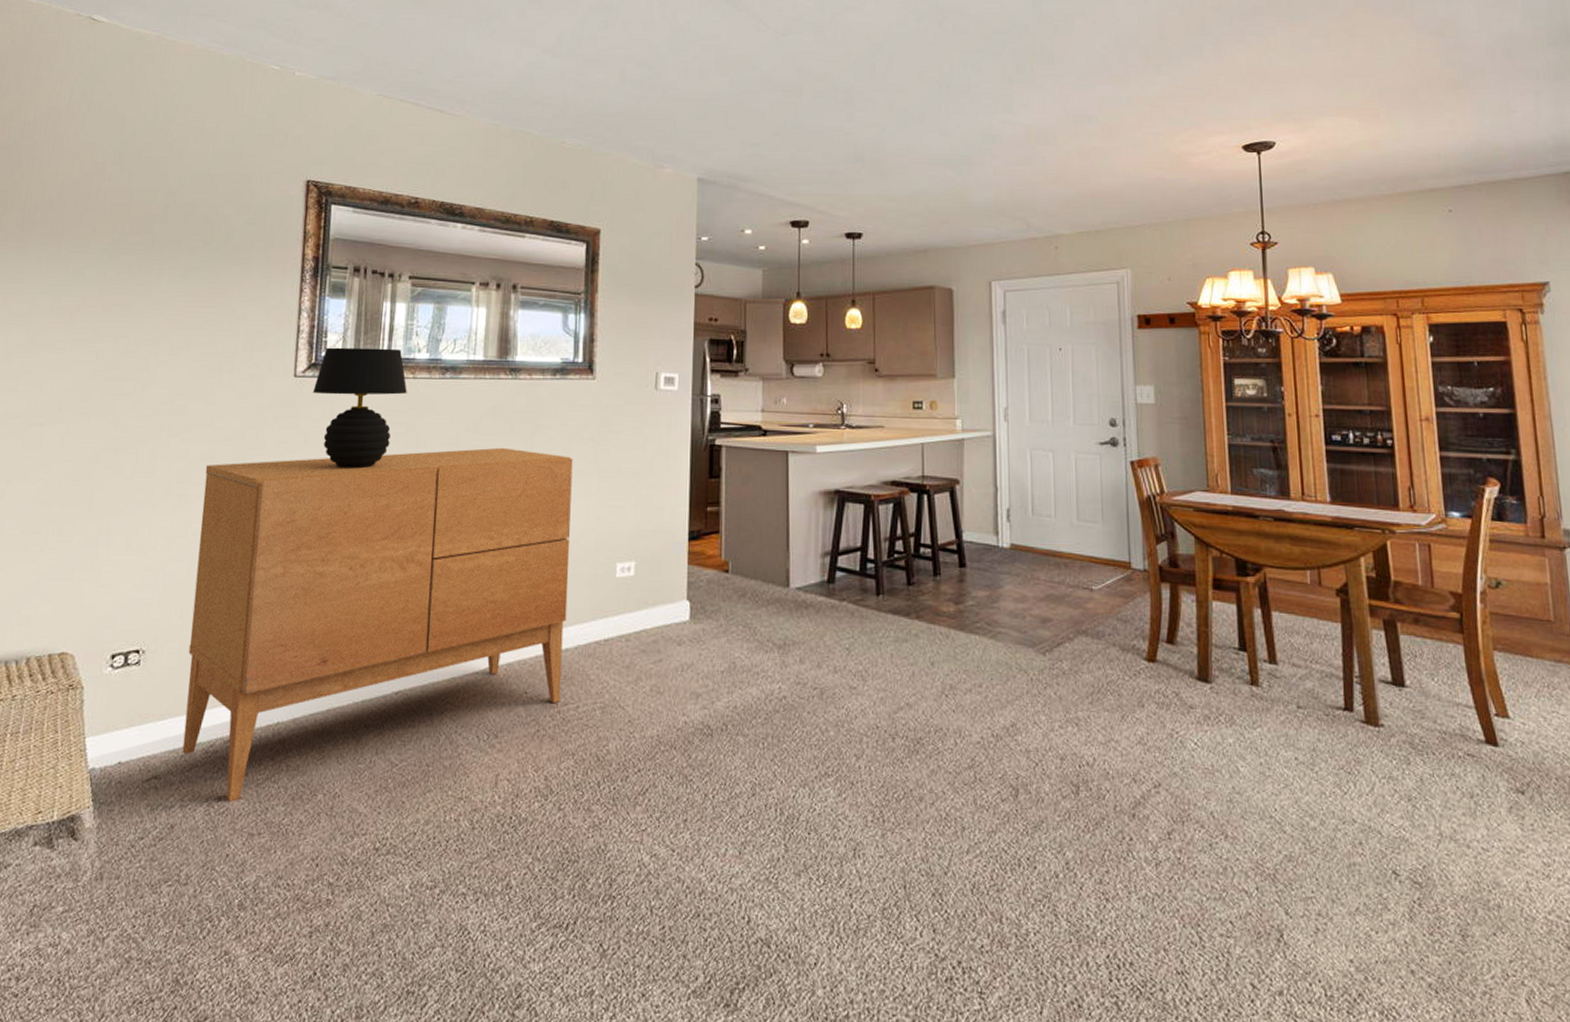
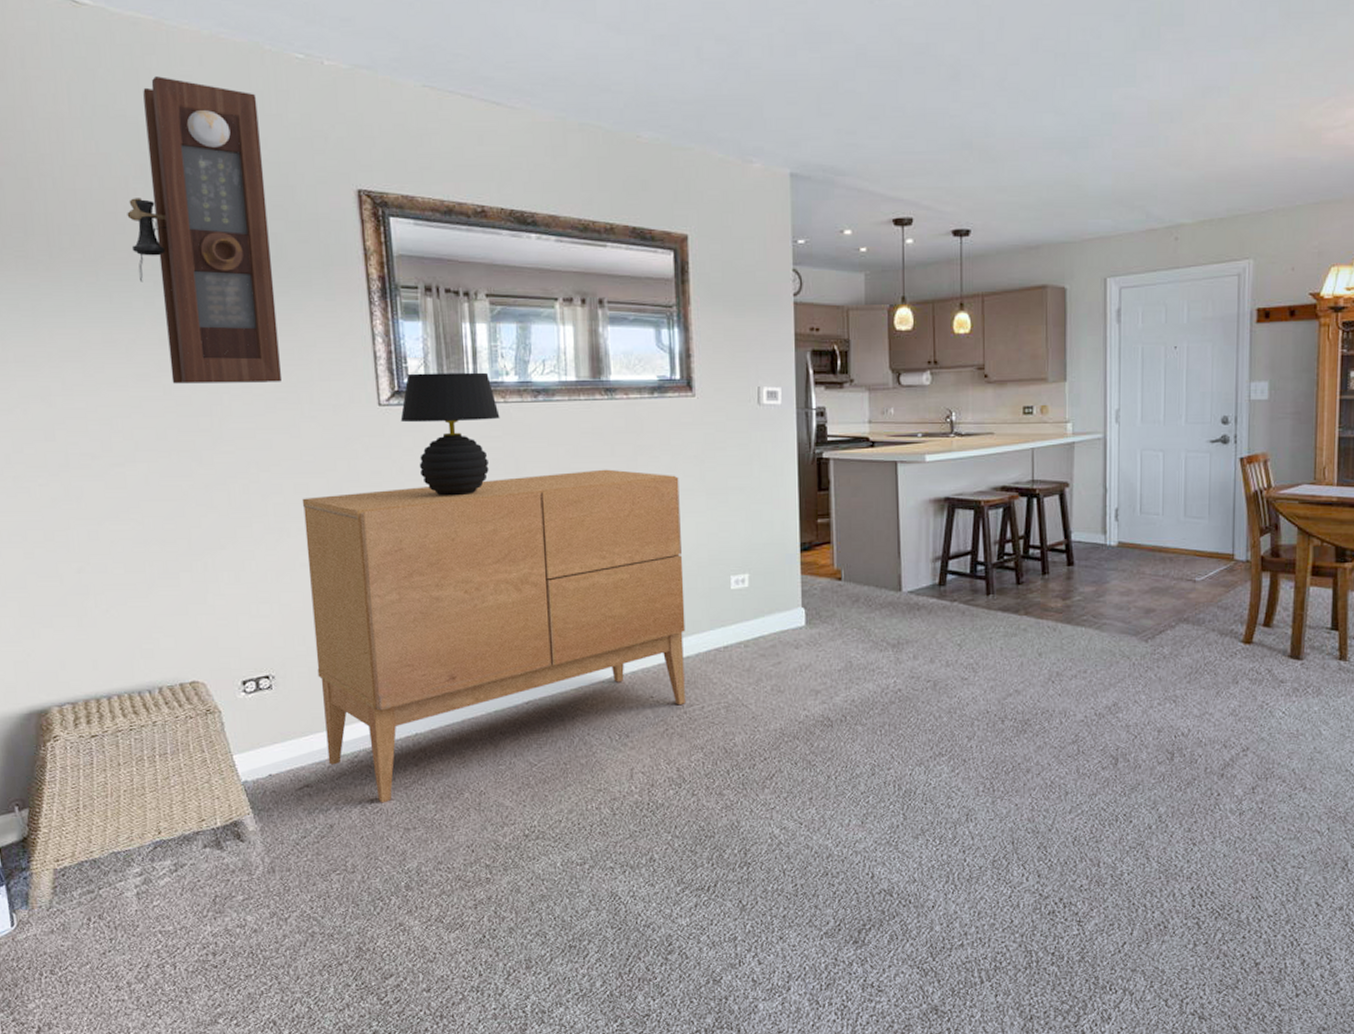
pendulum clock: none [96,81,232,351] -> present [127,76,281,384]

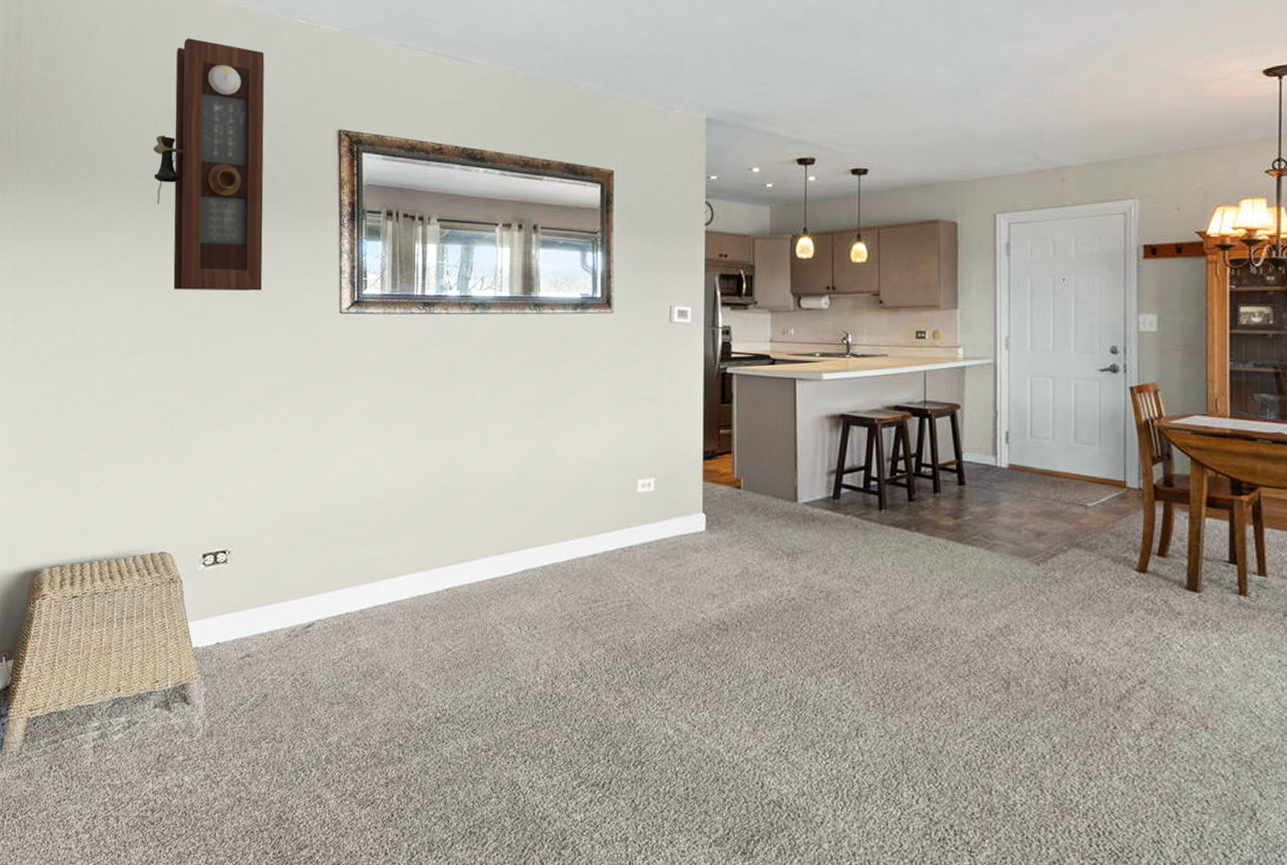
sideboard: present [302,469,686,803] -> none [267,376,595,677]
table lamp: present [400,372,500,496] -> none [357,286,442,396]

